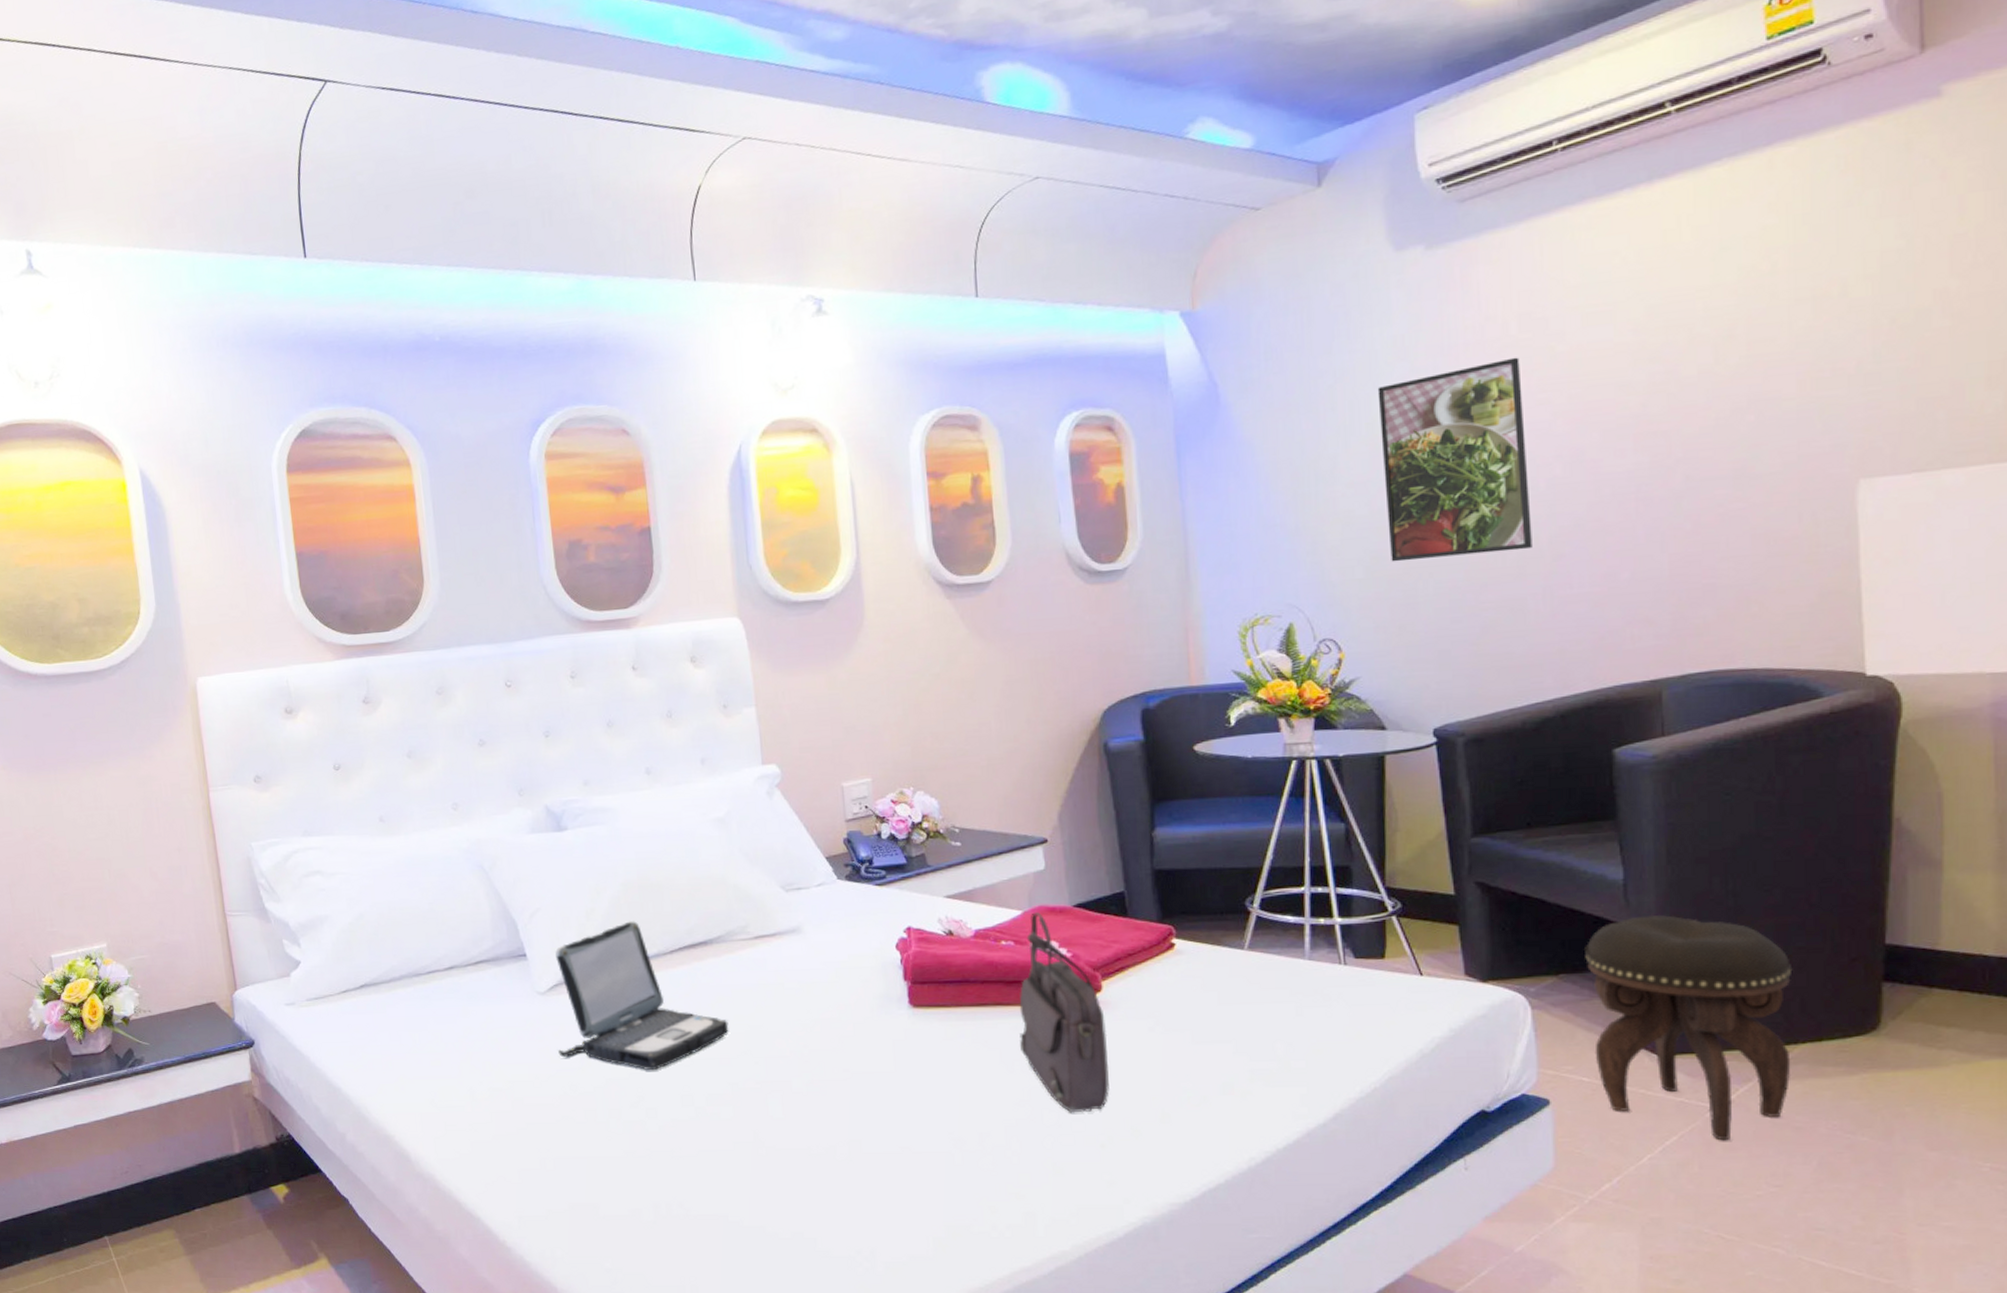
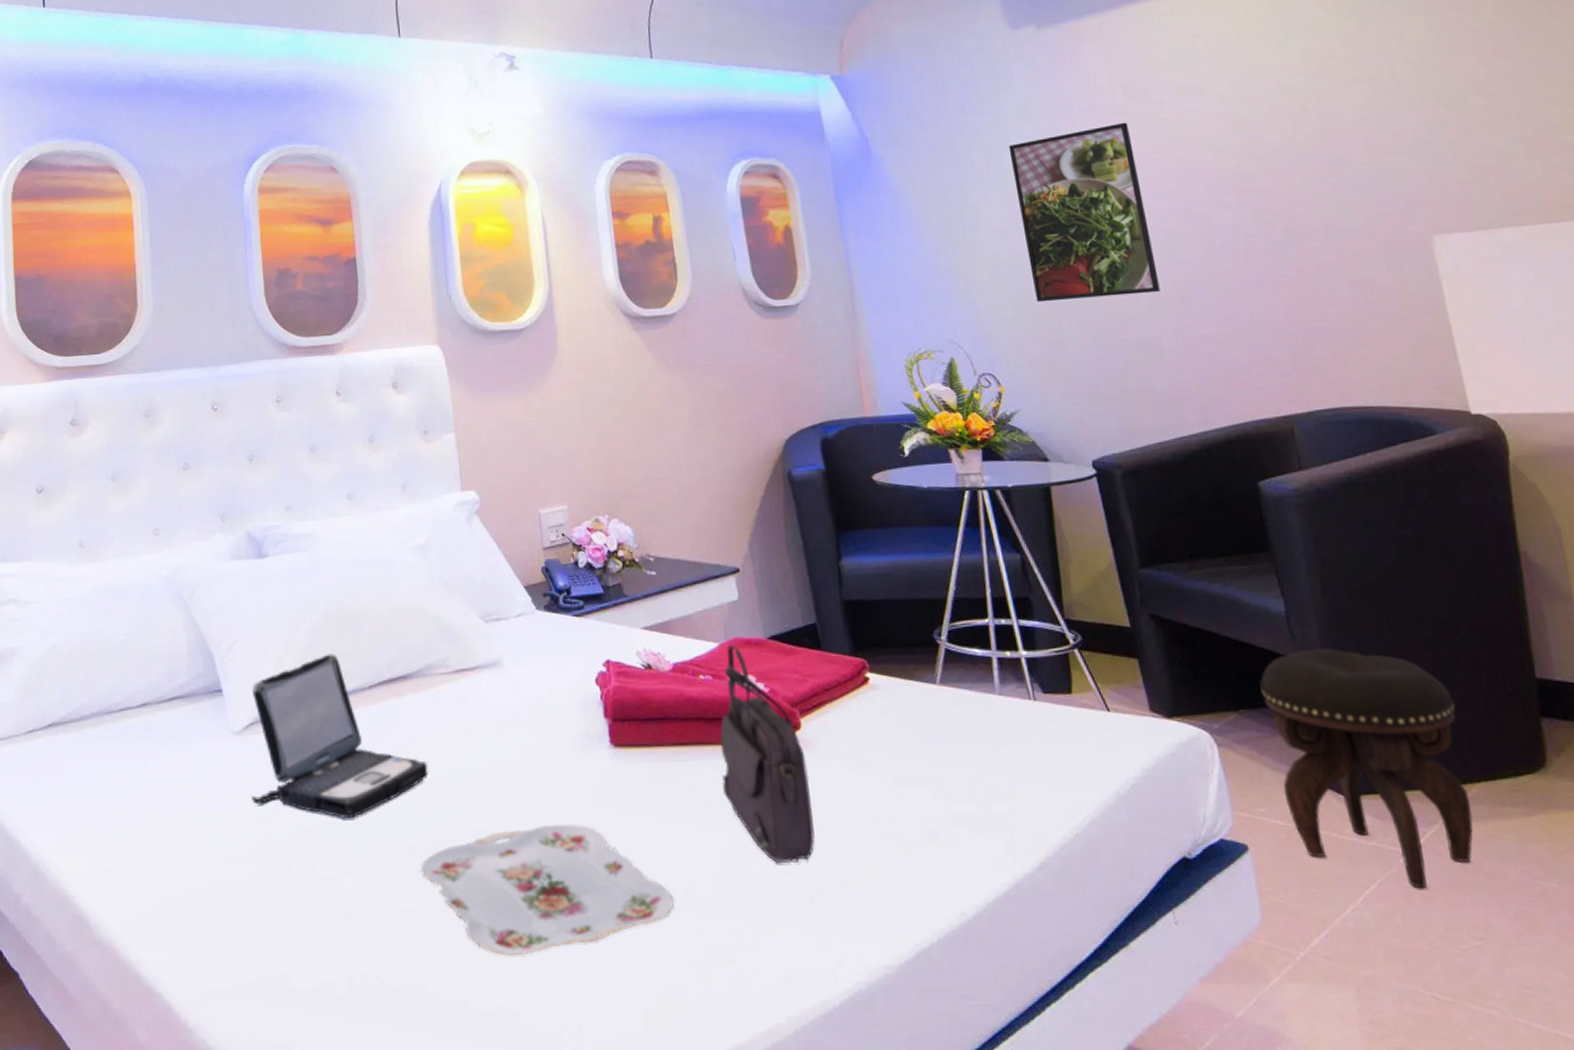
serving tray: none [721,1076,967,1191] -> present [420,824,674,956]

